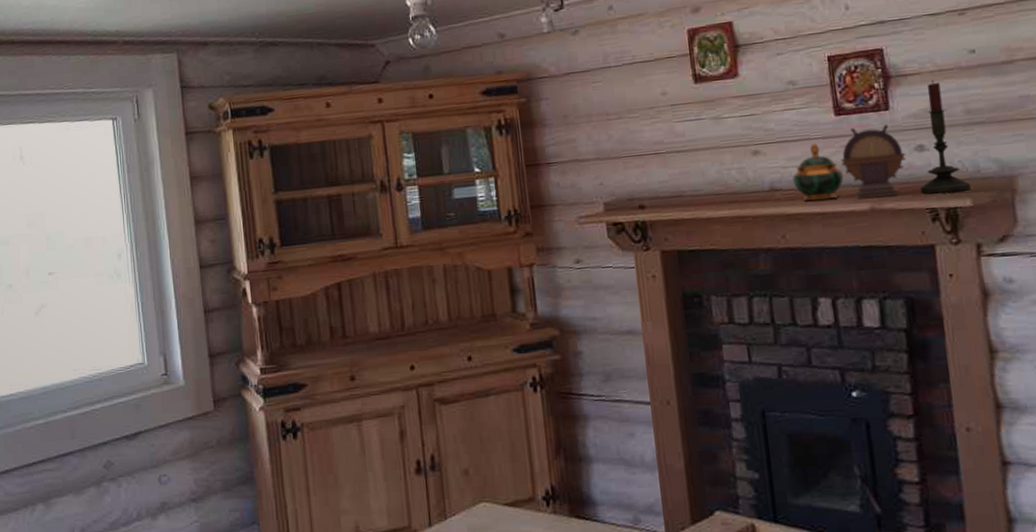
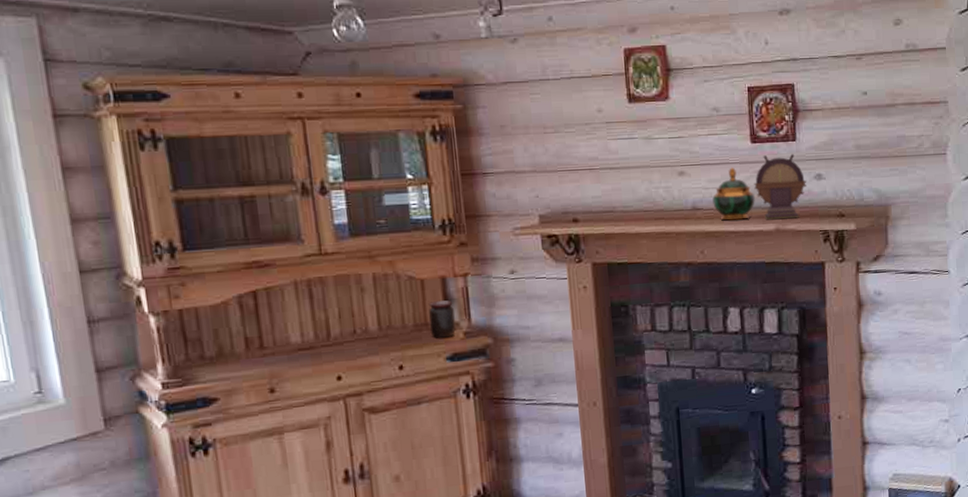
jar: none [495,290,523,329] -> present [428,299,457,338]
candle: present [920,80,971,194] -> none [816,116,856,218]

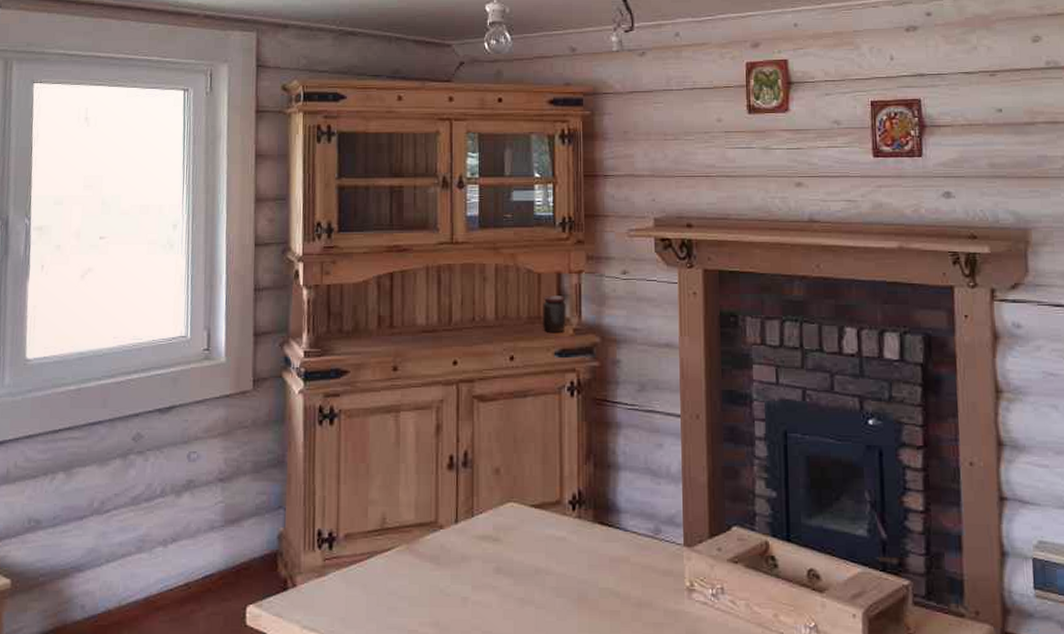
decorative jar: present [712,167,755,221] -> none [830,181,877,235]
clock: present [754,154,807,219] -> none [875,170,935,236]

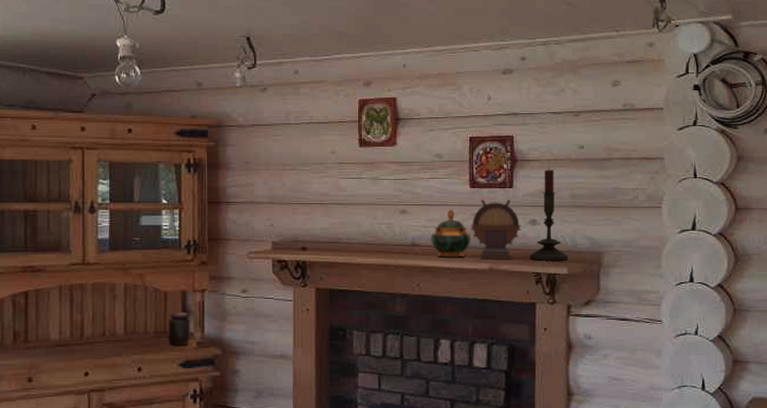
decorative jar: none [830,181,877,235] -> present [431,209,471,258]
clock: none [875,170,935,236] -> present [471,200,522,259]
candle: none [944,133,990,238] -> present [529,167,568,261]

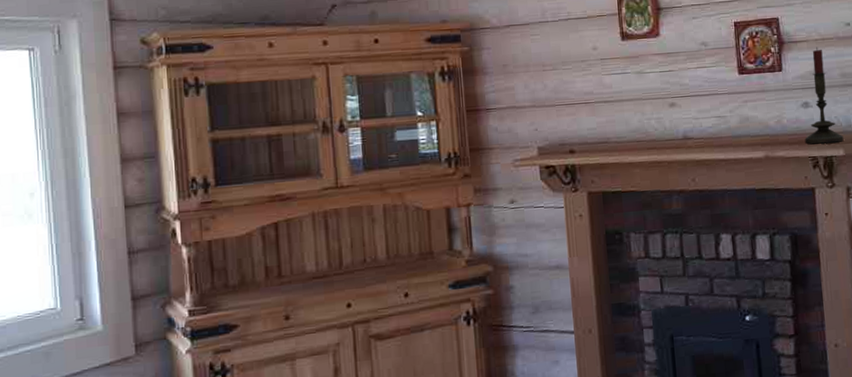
jar: present [167,311,191,346] -> none [433,229,459,266]
decorative jar: present [431,209,471,258] -> none [702,98,744,149]
clock: present [471,200,522,259] -> none [742,84,795,147]

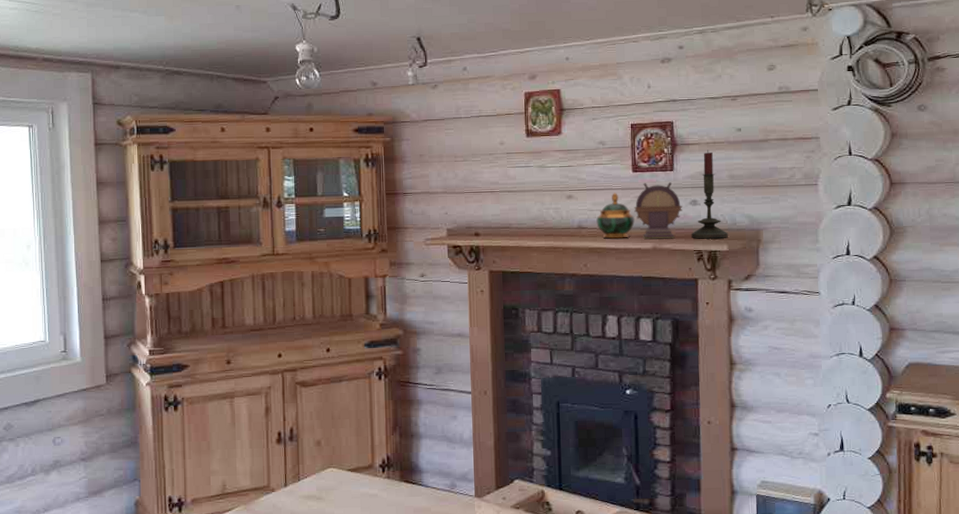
decorative jar: none [702,98,744,149] -> present [596,193,635,239]
clock: none [742,84,795,147] -> present [634,182,683,239]

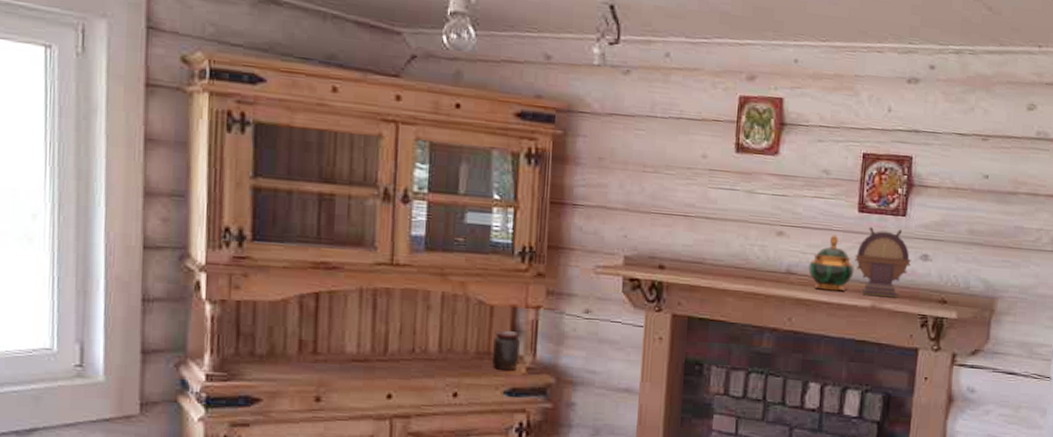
jar: none [352,296,375,328] -> present [491,329,520,370]
candle: present [691,149,728,239] -> none [917,196,959,304]

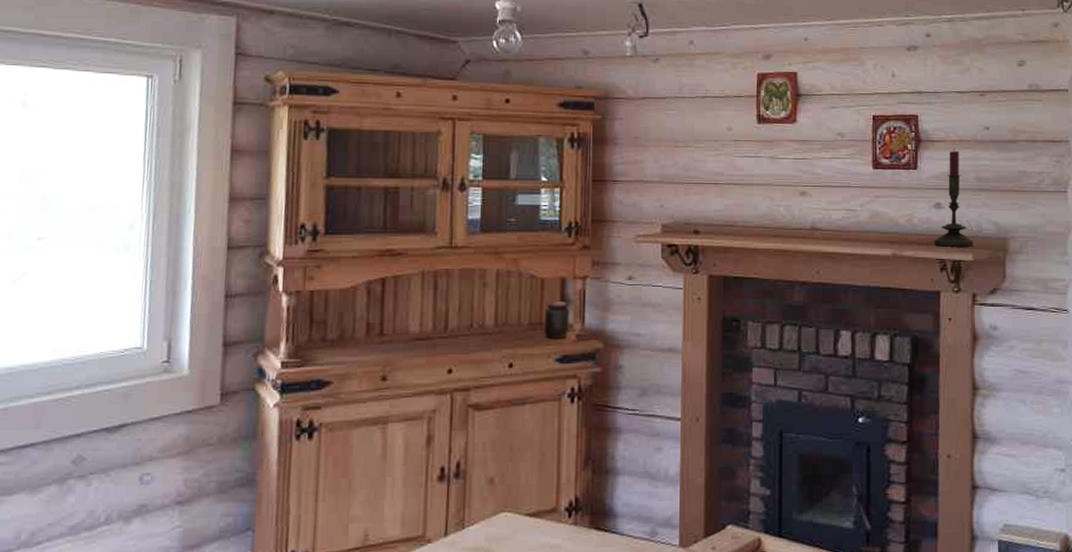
decorative jar: present [808,234,854,291] -> none [832,191,874,243]
clock: present [855,227,912,297] -> none [873,182,926,244]
candle: none [917,196,959,304] -> present [934,148,974,247]

